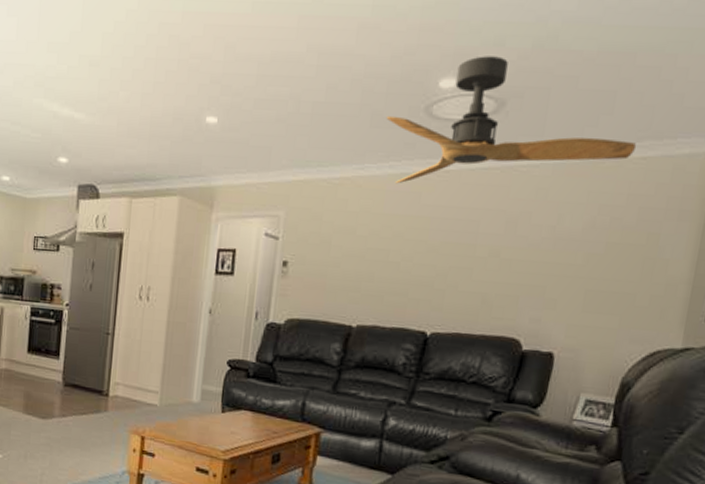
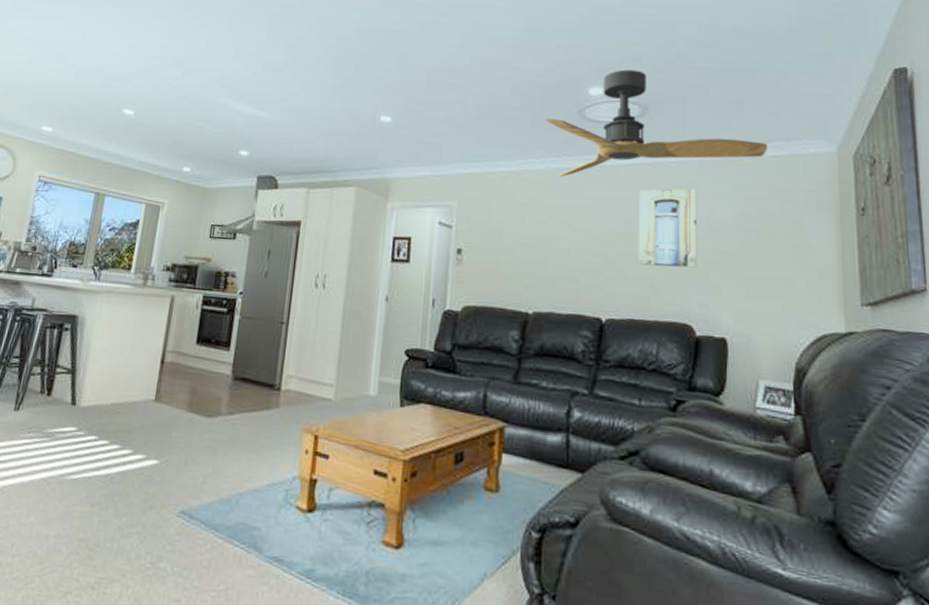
wall art: none [471,195,548,282] -> present [638,188,698,268]

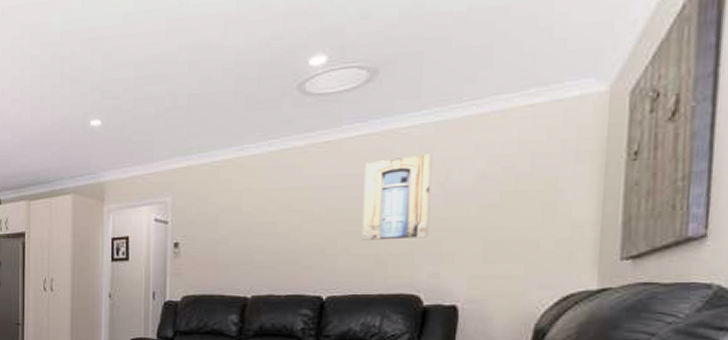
ceiling fan: present [544,69,767,177] -> none [260,28,520,160]

